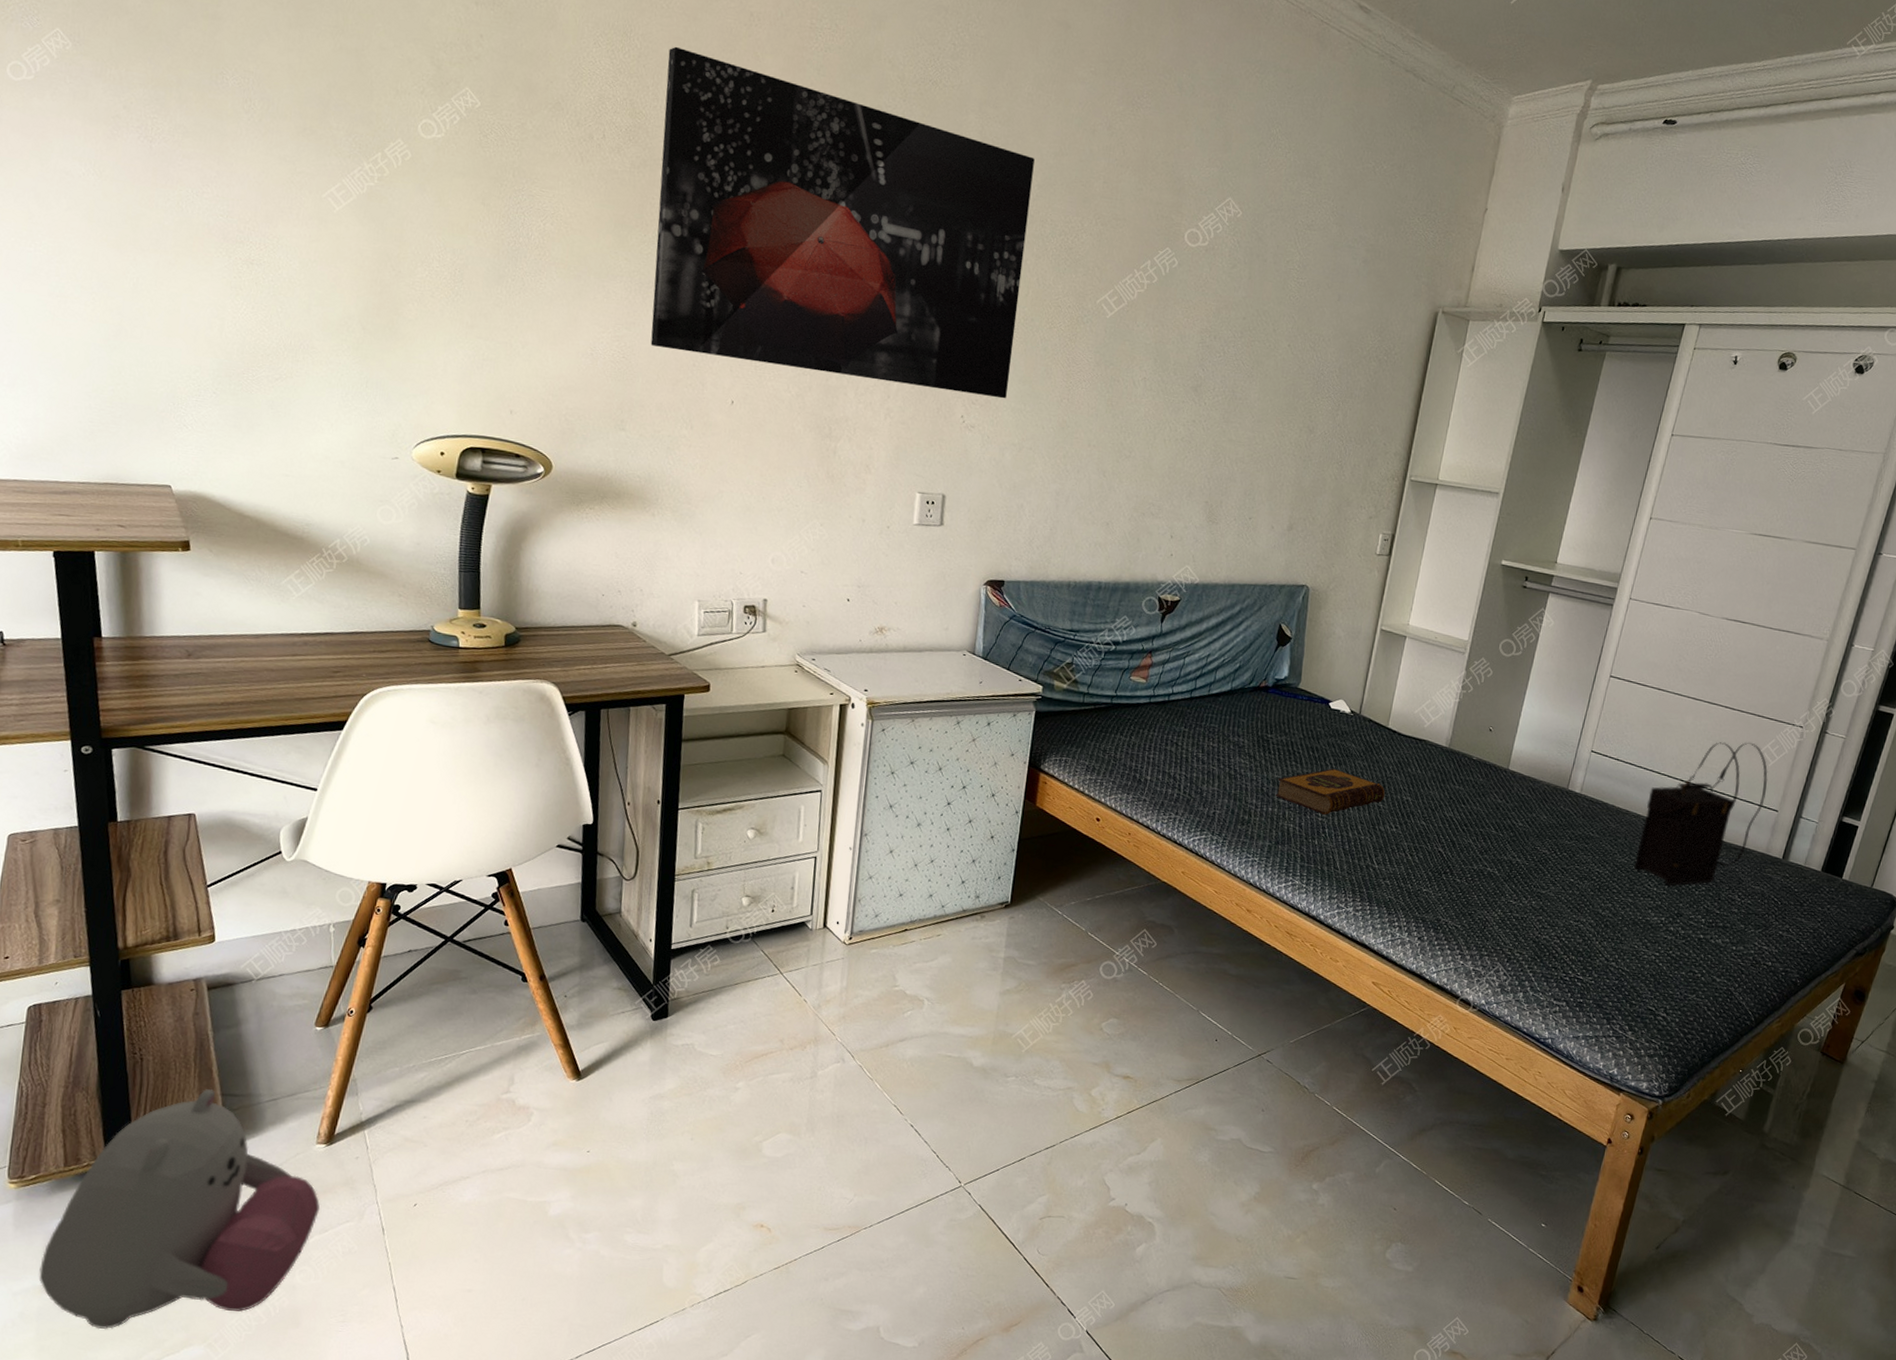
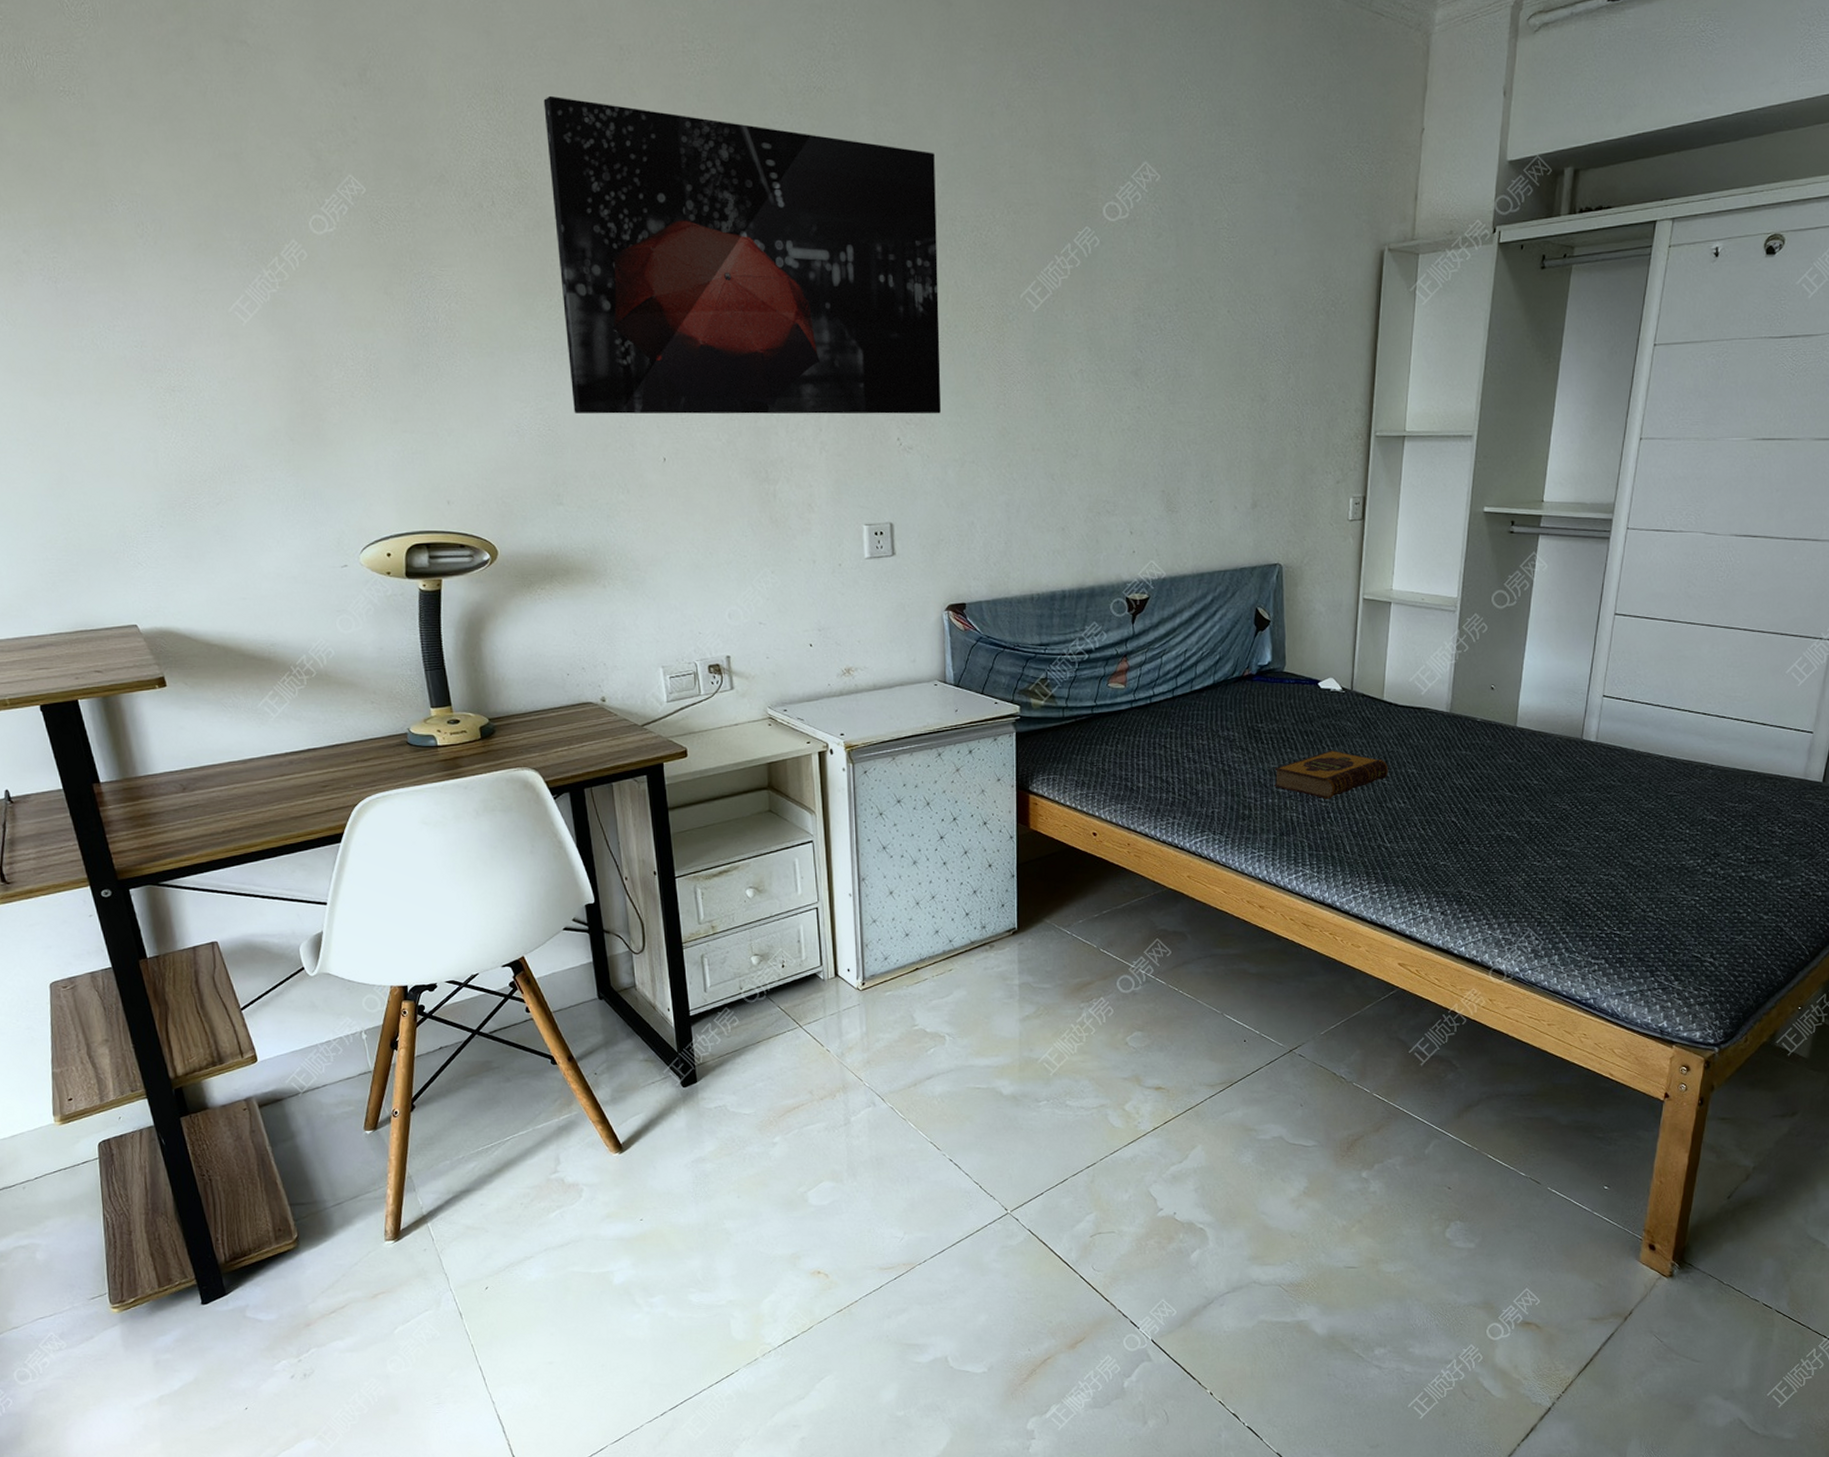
plush toy: present [39,1089,320,1330] -> none [154,1201,399,1434]
satchel: present [1634,742,1768,886] -> none [1662,663,1798,826]

